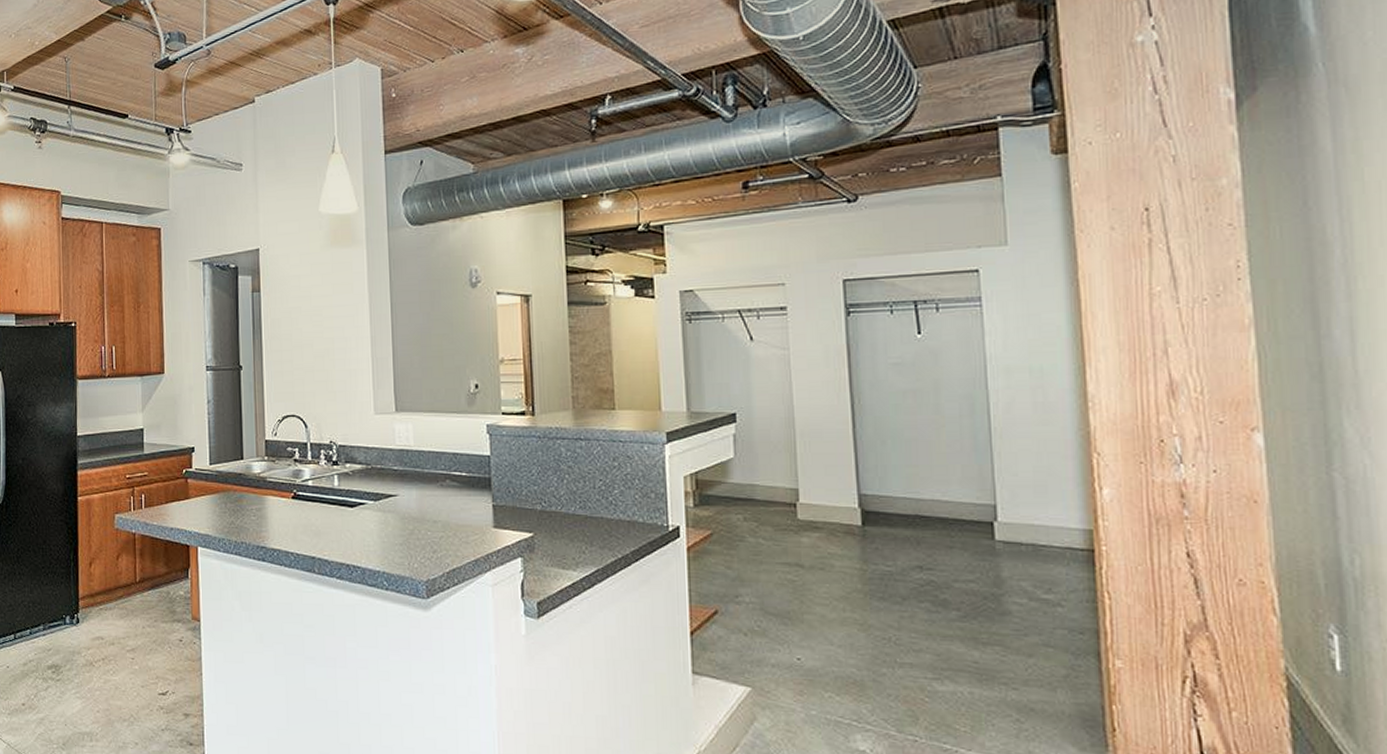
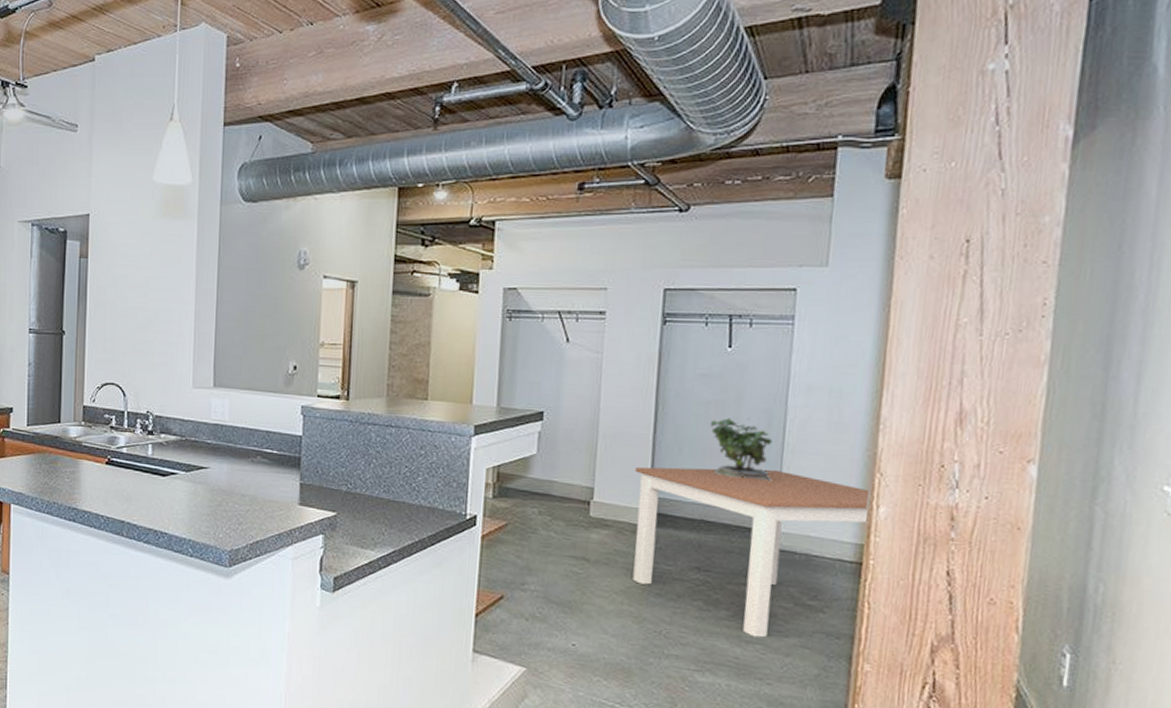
dining table: none [839,456,1093,638] -> present [632,467,869,638]
potted plant: none [910,404,984,469] -> present [710,417,773,481]

